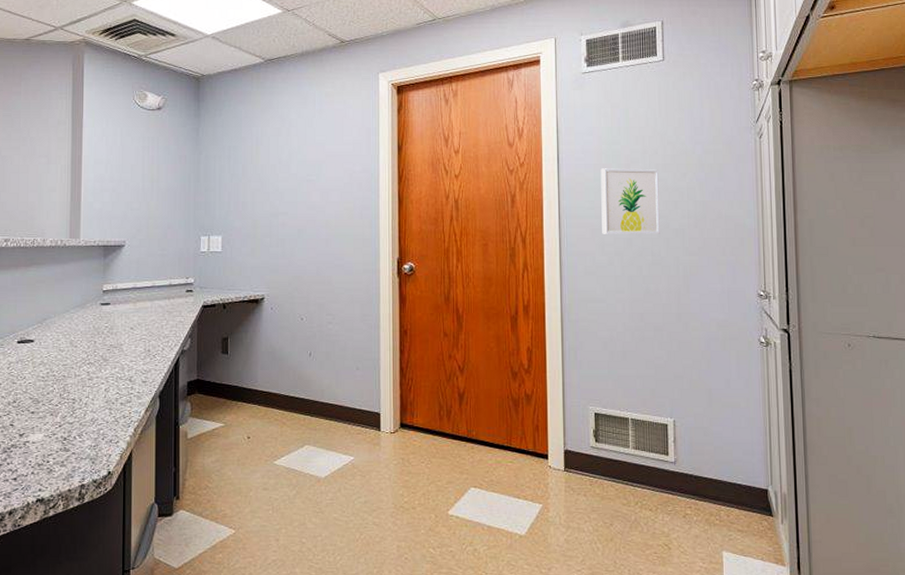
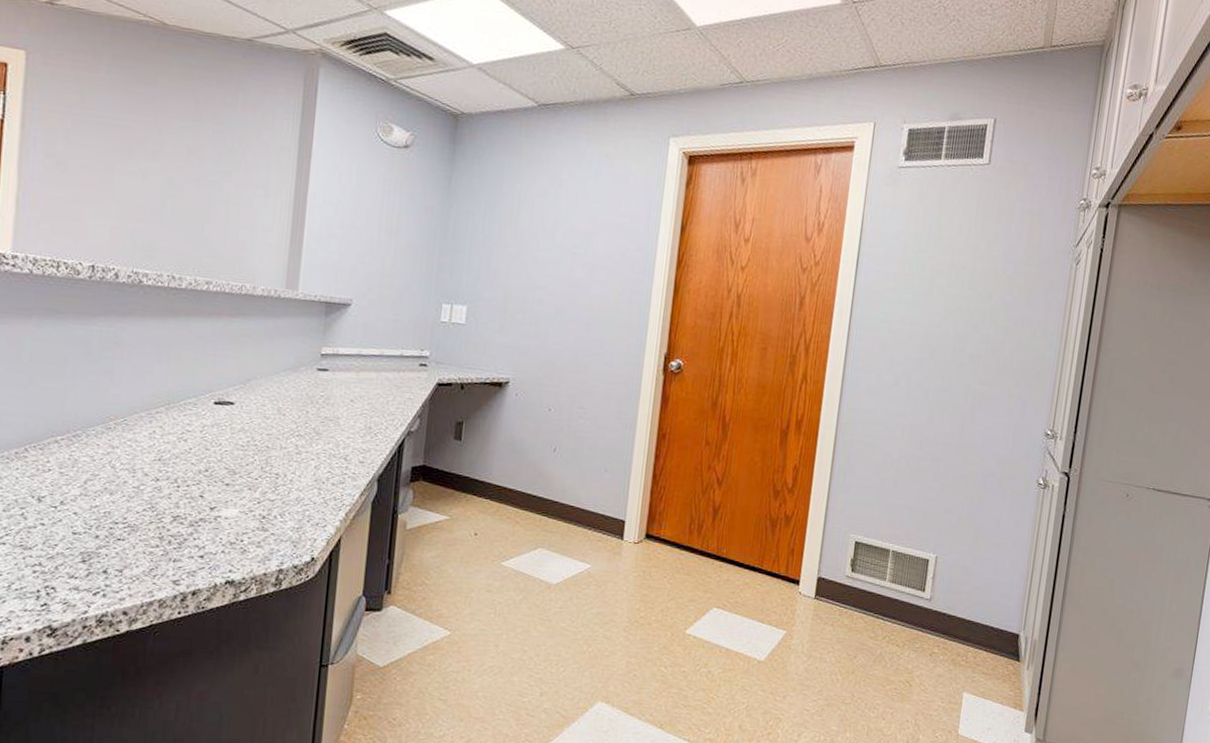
wall art: present [600,168,660,234] -> none [892,278,964,358]

